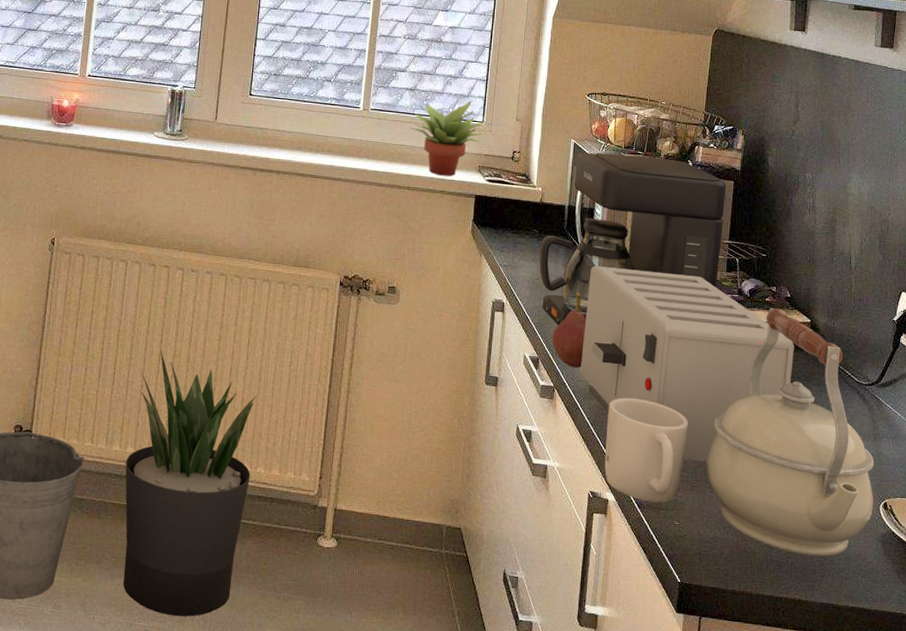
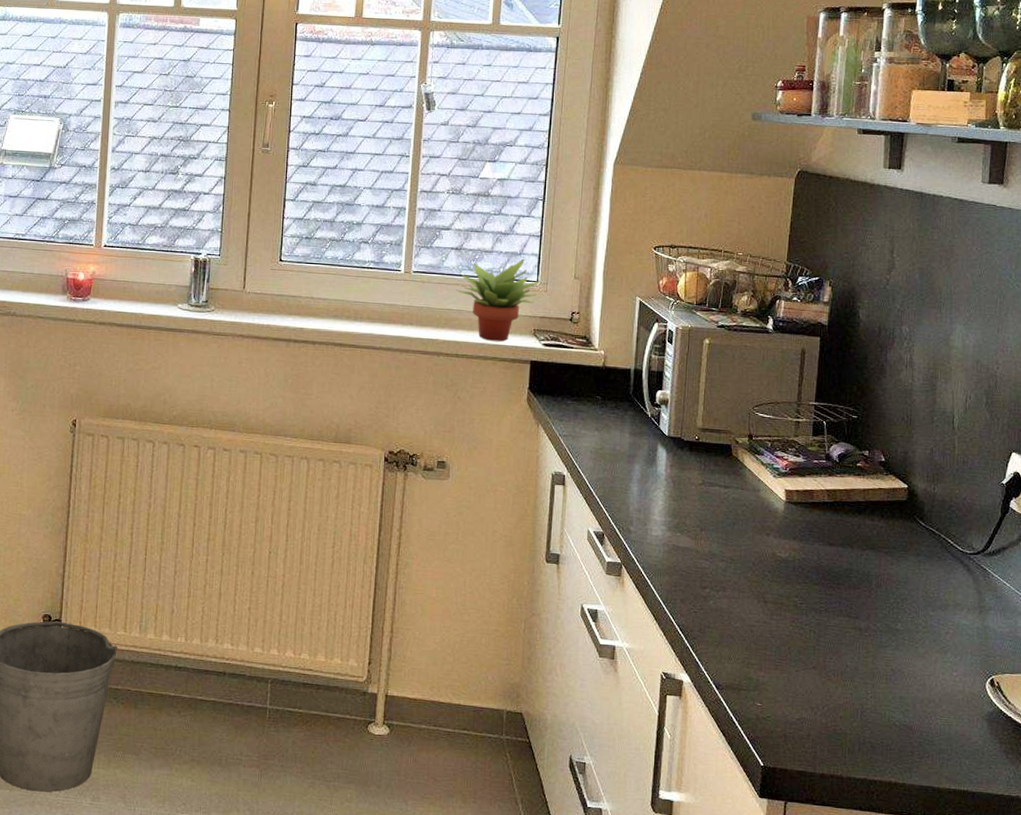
planter: present [123,350,257,617] -> none [161,534,298,807]
coffee maker: present [539,152,727,326] -> none [603,310,812,499]
fruit: present [552,292,587,368] -> none [618,462,656,543]
toaster: present [580,266,794,462] -> none [650,433,889,639]
mug: present [604,397,689,503] -> none [678,572,771,683]
kettle: present [706,308,875,557] -> none [791,474,980,738]

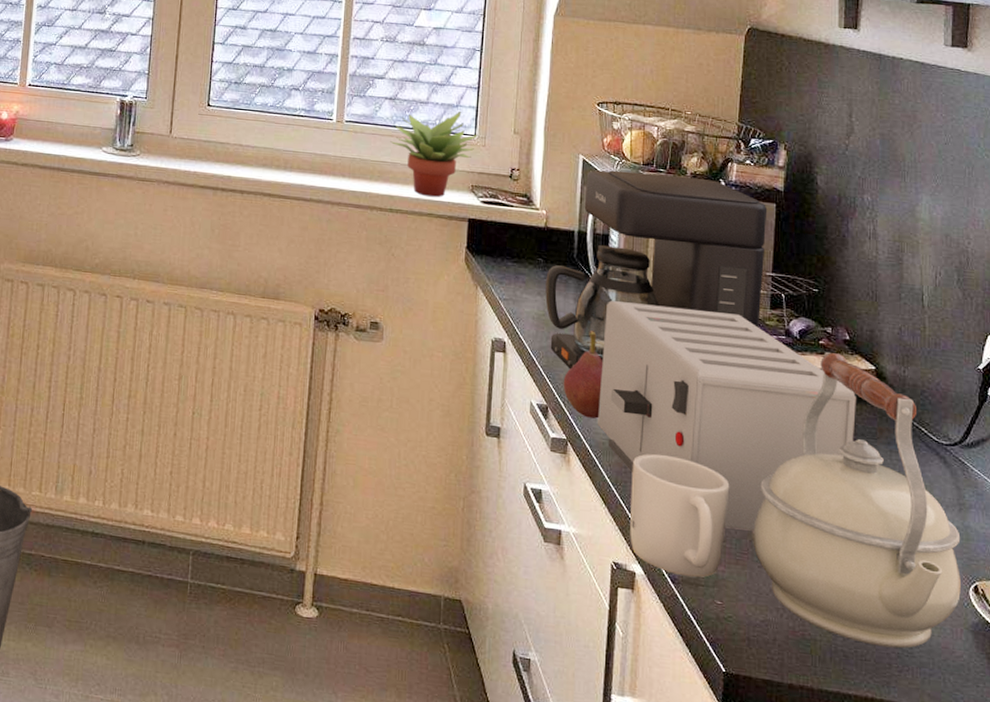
coffee maker: none [603,310,812,499] -> present [545,170,768,370]
fruit: none [618,462,656,543] -> present [563,330,604,419]
toaster: none [650,433,889,639] -> present [598,301,856,531]
mug: none [678,572,771,683] -> present [630,453,730,578]
kettle: none [791,474,980,738] -> present [753,352,961,649]

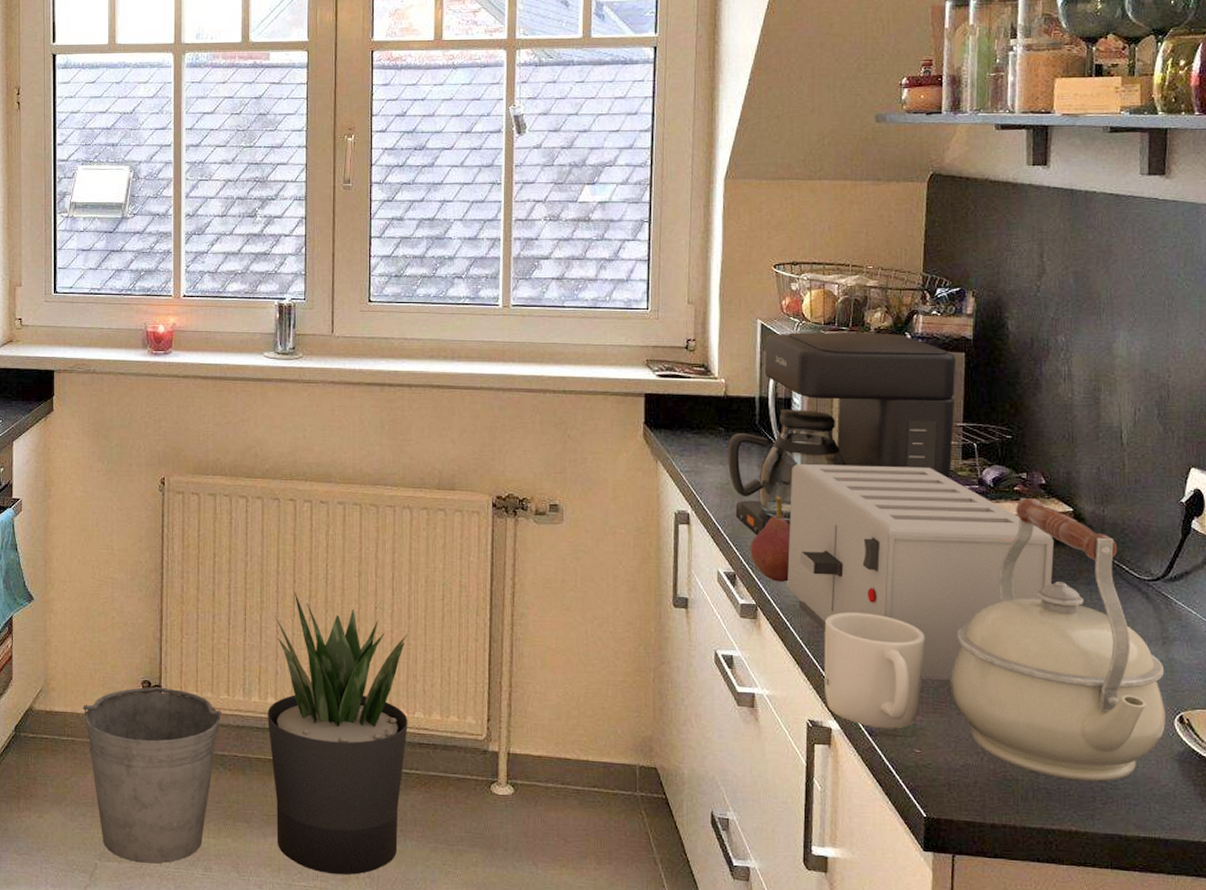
planter: none [77,390,223,691] -> present [267,591,408,875]
succulent plant: present [390,110,478,198] -> none [559,285,651,376]

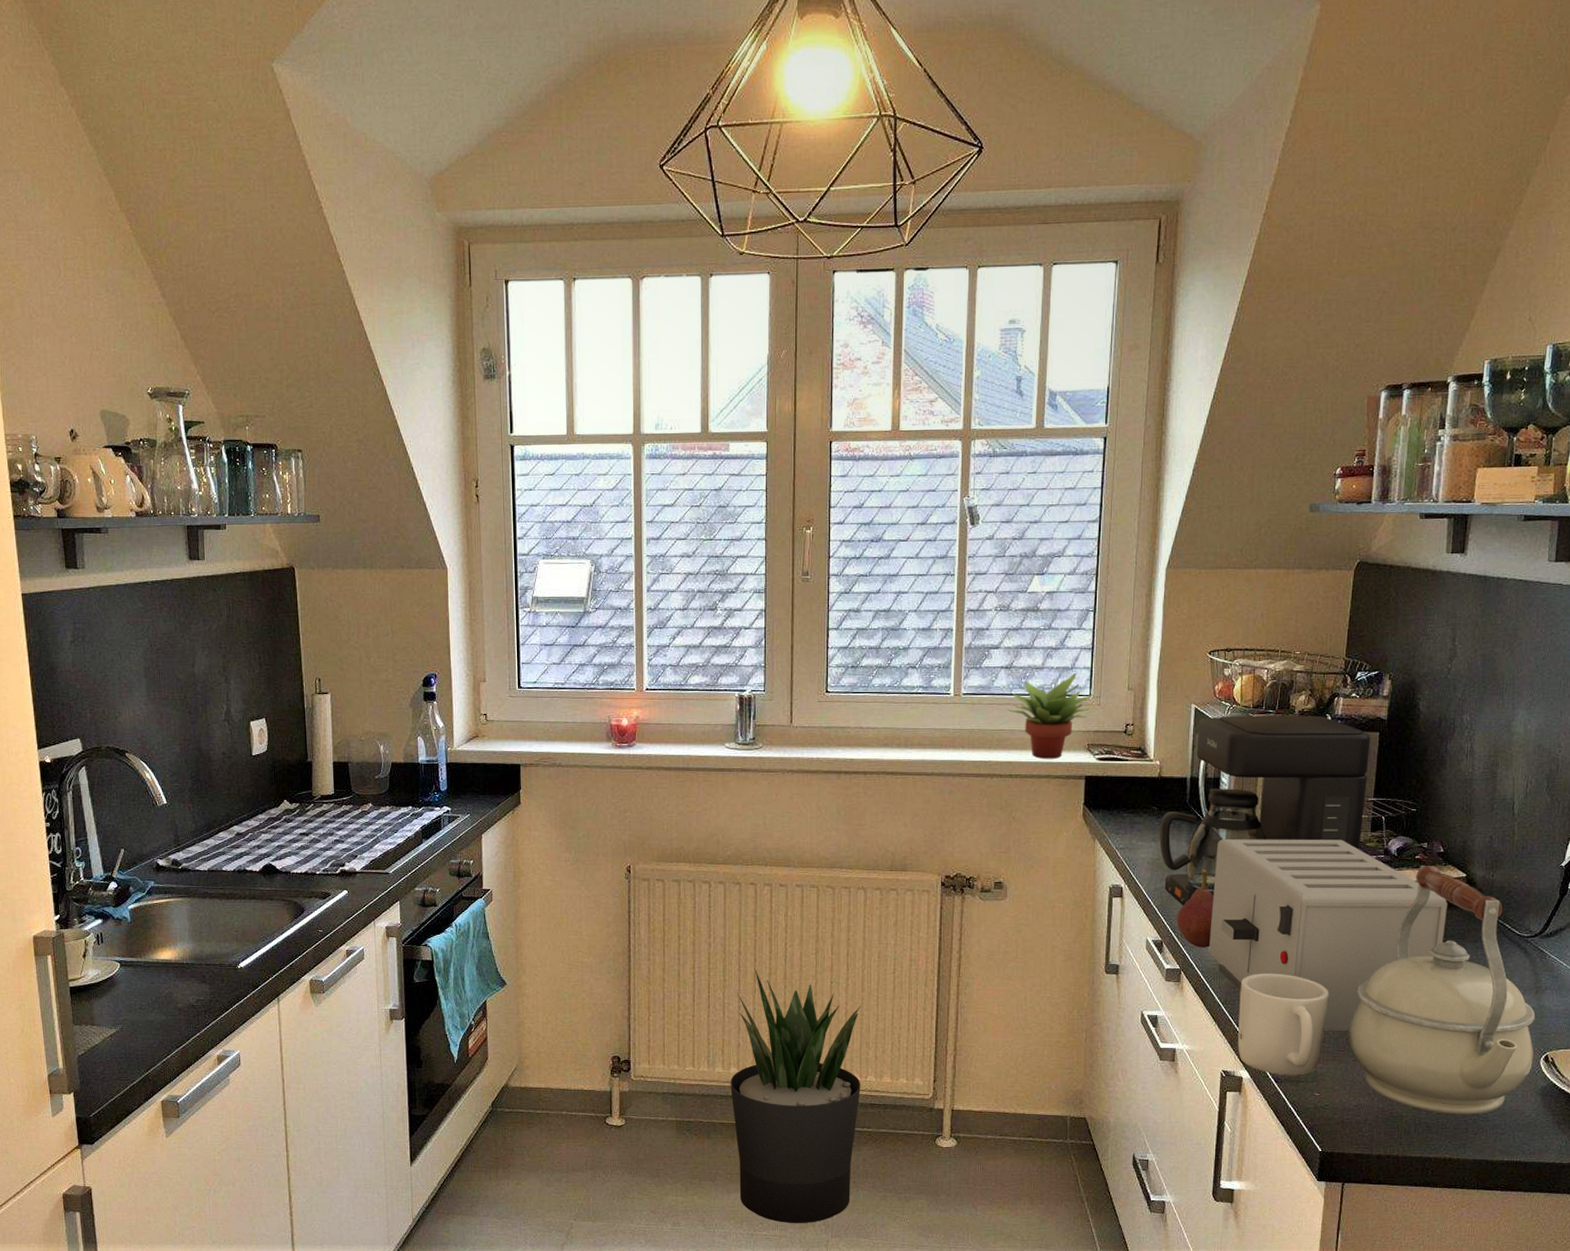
bucket: present [82,686,222,864] -> none [556,1061,688,1221]
succulent plant: none [559,285,651,376] -> present [1007,672,1093,760]

